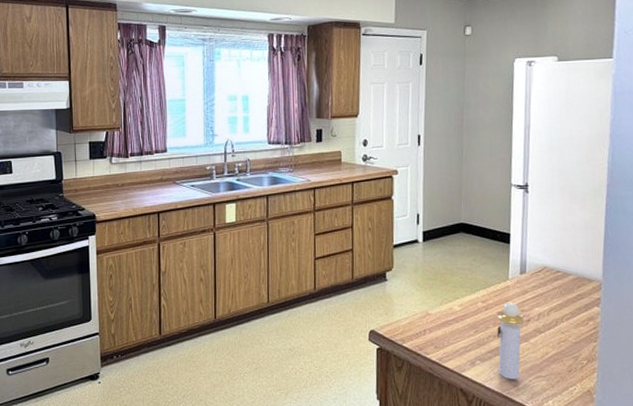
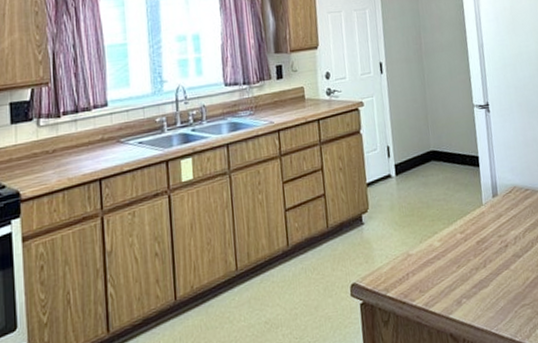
perfume bottle: present [497,302,524,379] -> none [477,228,506,314]

